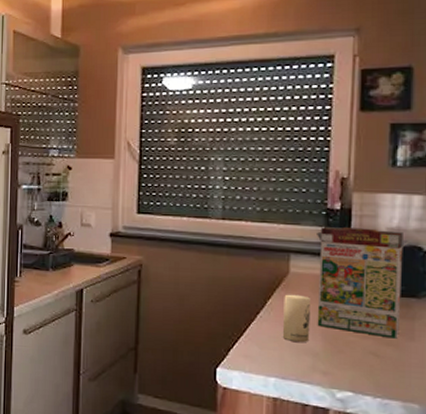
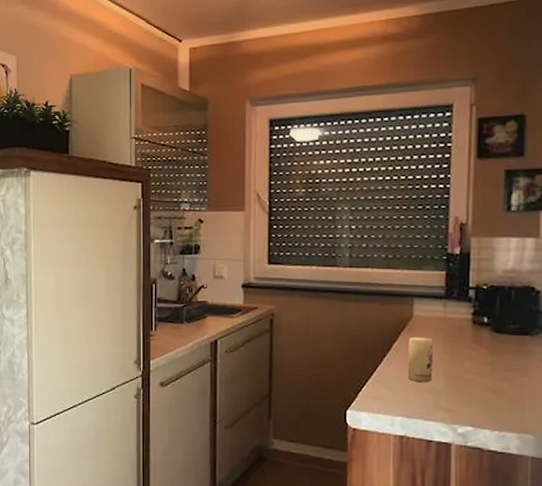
cereal box: present [317,226,411,339] -> none [438,270,525,375]

